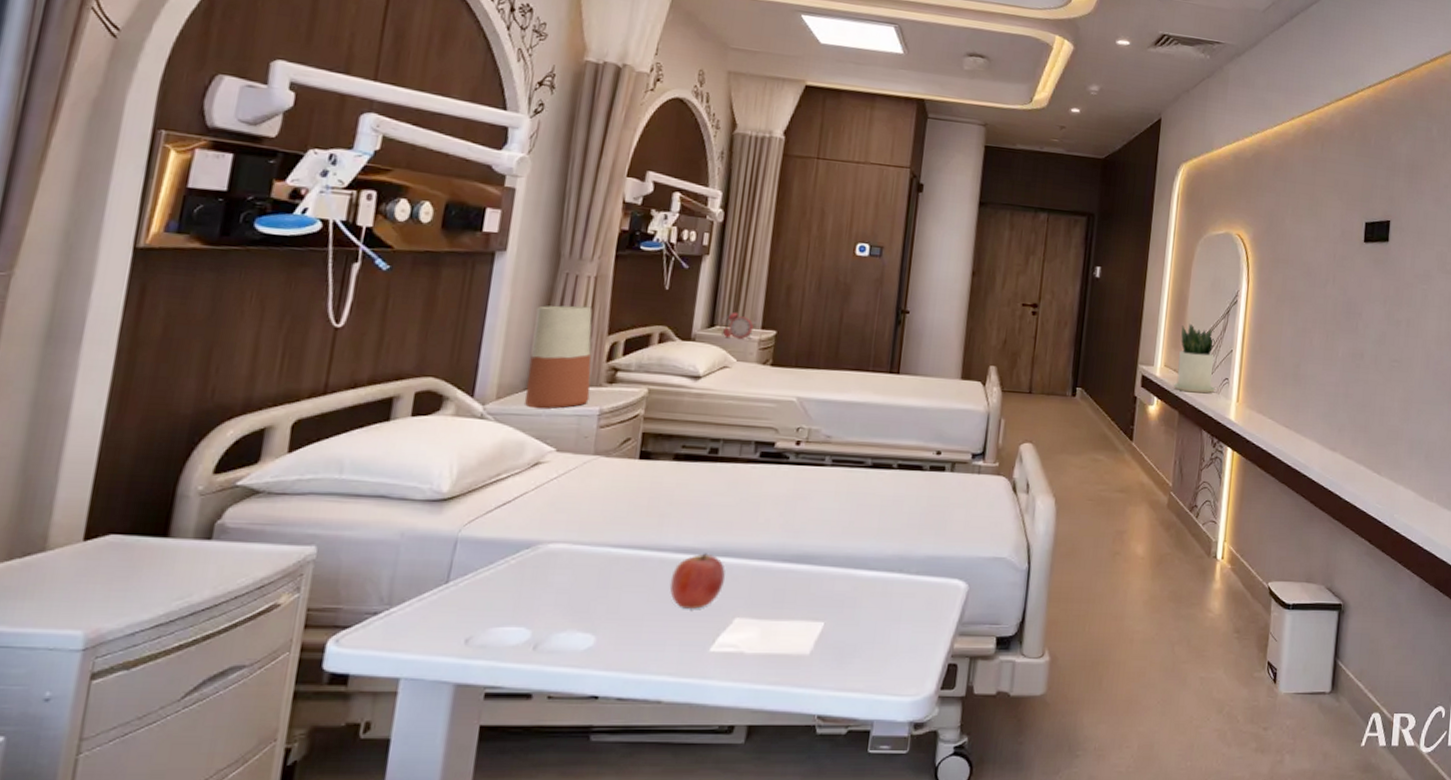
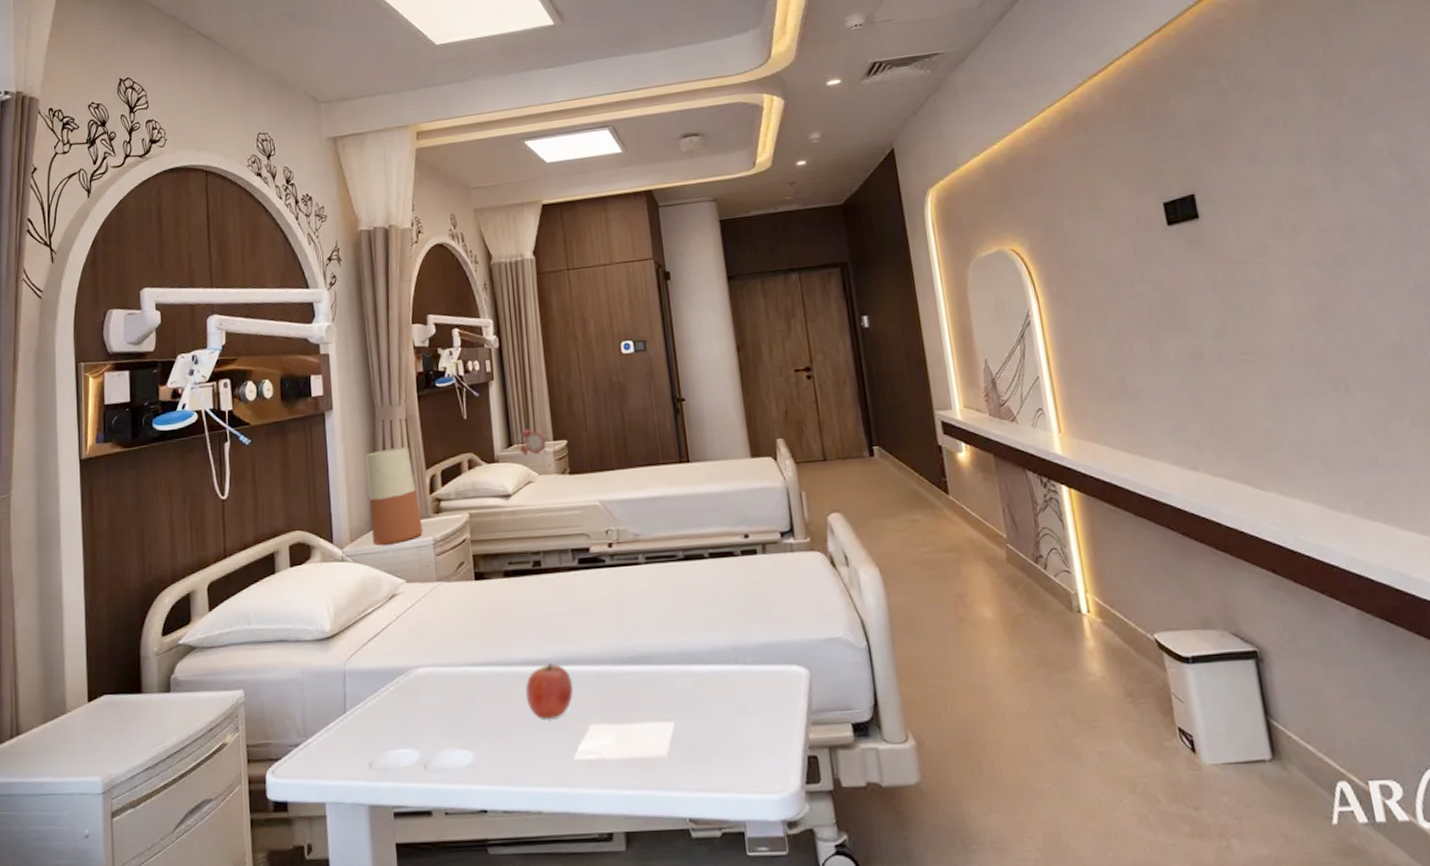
planter: present [1172,323,1218,394] -> none [972,356,1032,432]

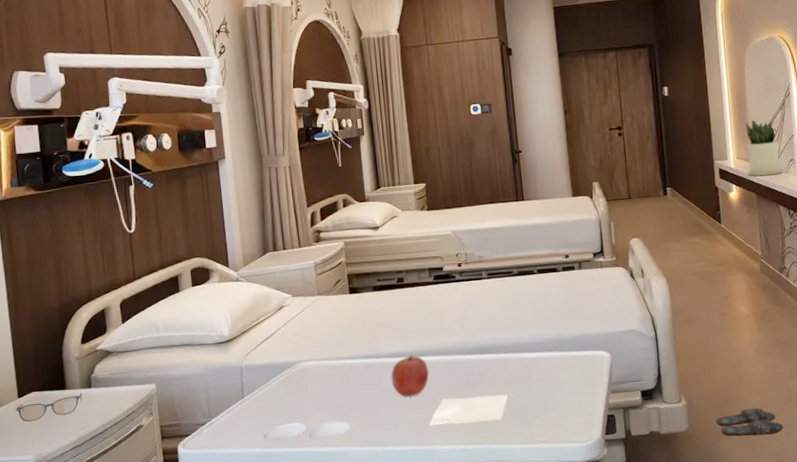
glasses: none [84,698,160,734] -> present [16,393,83,423]
vase: present [365,446,423,546] -> none [255,189,306,269]
alarm clock: present [516,428,548,454] -> none [383,174,410,195]
slippers: none [958,754,1055,796] -> present [716,407,783,436]
planter: none [972,356,1032,432] -> present [745,119,786,177]

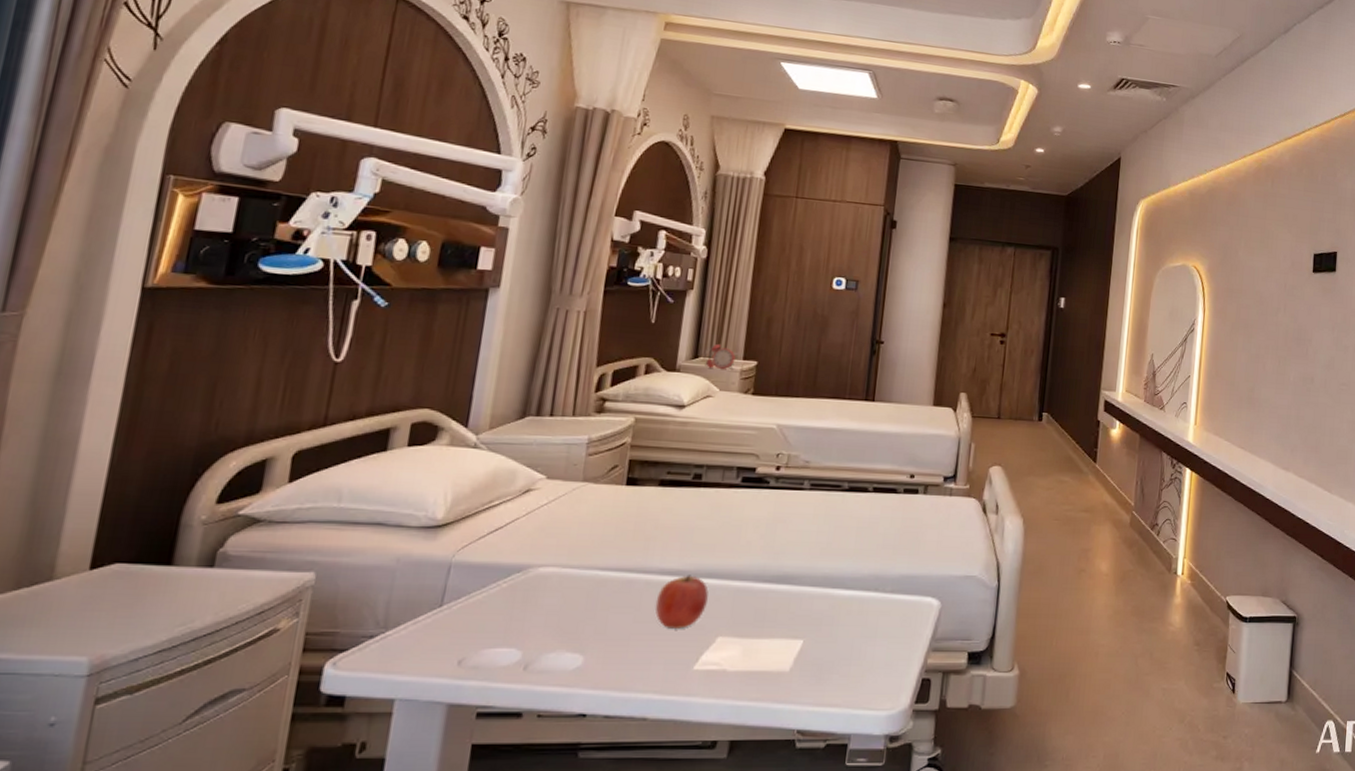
glasses: present [16,393,83,423] -> none [80,573,197,607]
alarm clock: none [383,174,410,195] -> present [703,343,739,370]
slippers: present [716,407,783,436] -> none [1049,687,1123,721]
planter: present [745,119,786,177] -> none [1134,351,1176,417]

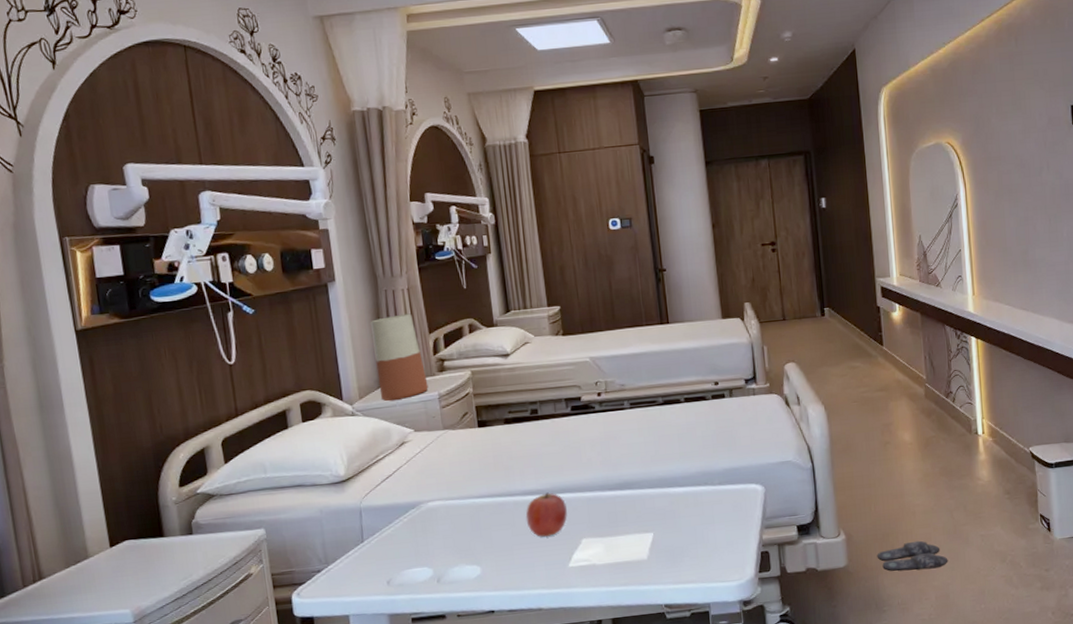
vase: none [517,339,582,438] -> present [370,313,429,401]
alarm clock: present [703,343,739,370] -> none [513,296,543,319]
slippers: none [1049,687,1123,721] -> present [877,540,947,571]

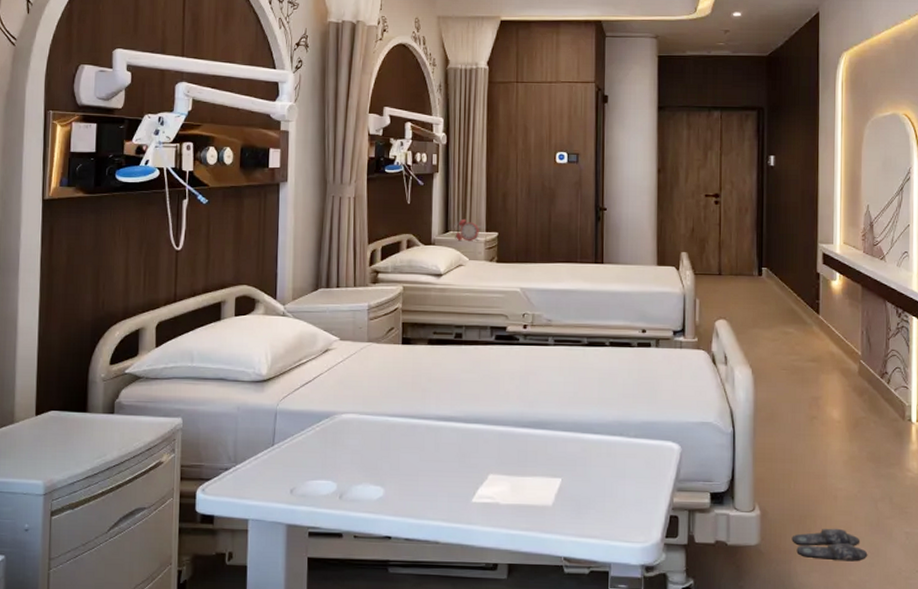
vase: present [370,313,429,401] -> none [313,221,360,307]
alarm clock: none [513,296,543,319] -> present [452,218,482,241]
apple: present [525,492,567,537] -> none [435,421,478,467]

